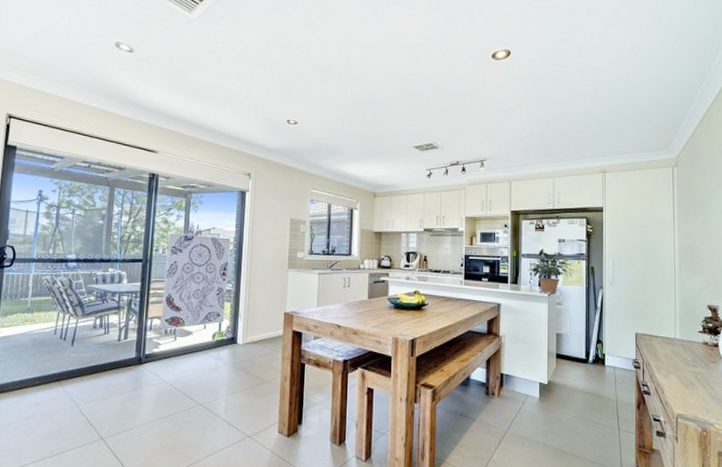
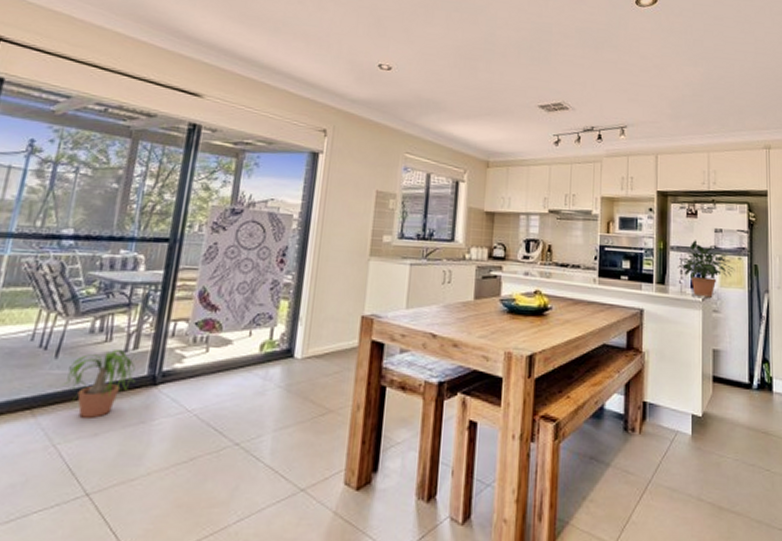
potted plant: none [78,340,127,387] -> present [62,350,136,418]

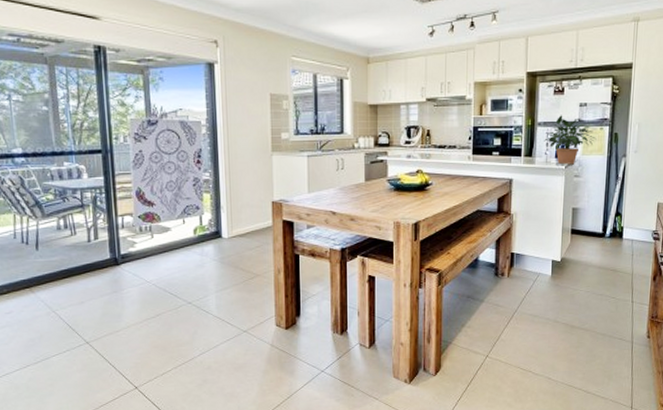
potted plant: present [62,350,136,418] -> none [48,241,102,291]

